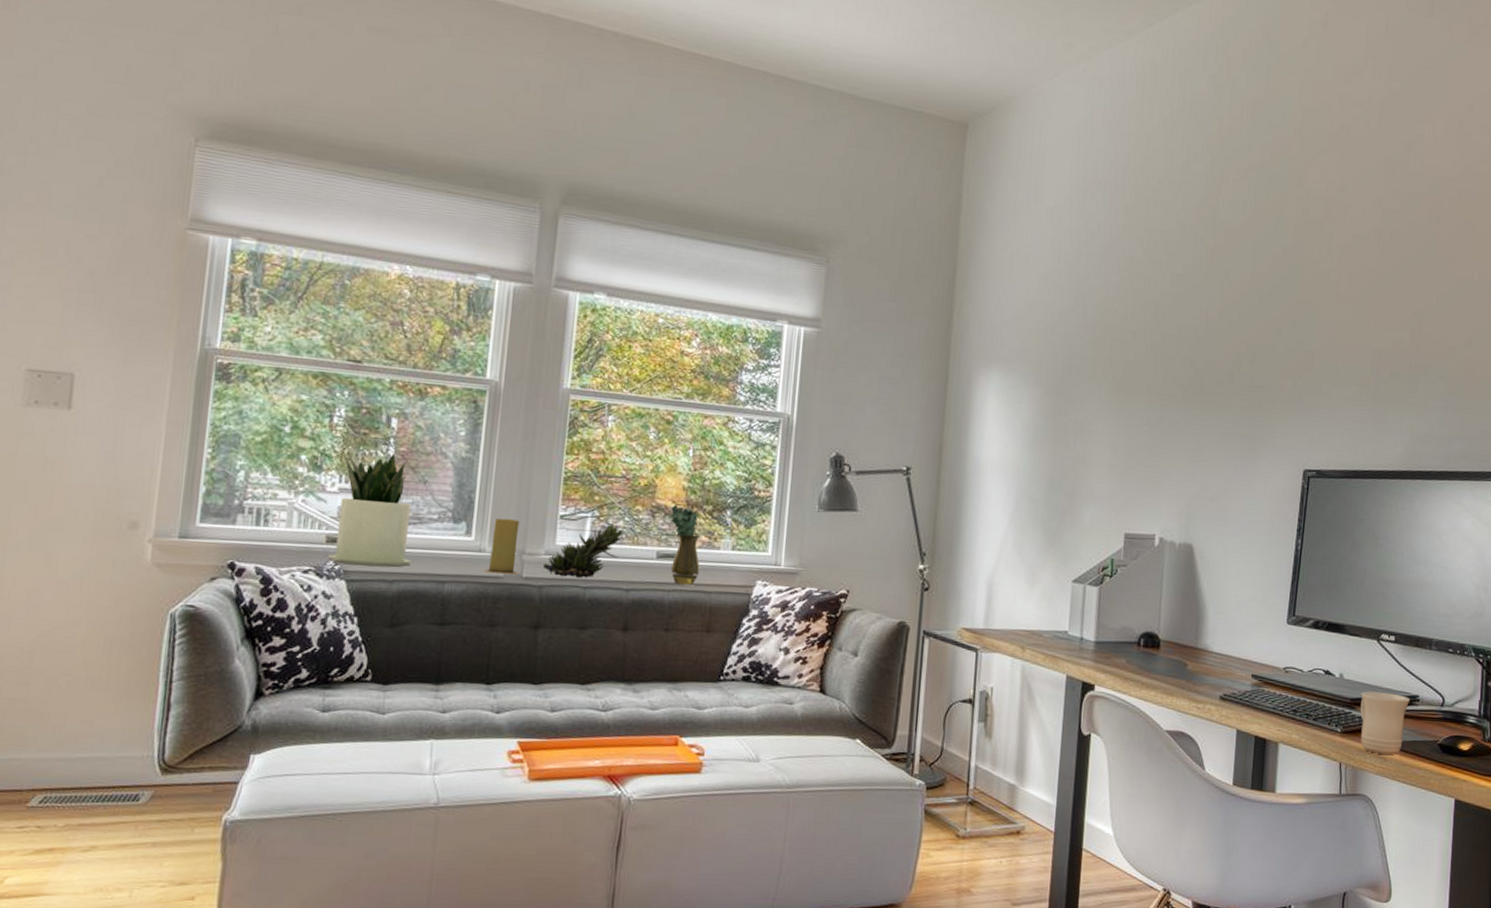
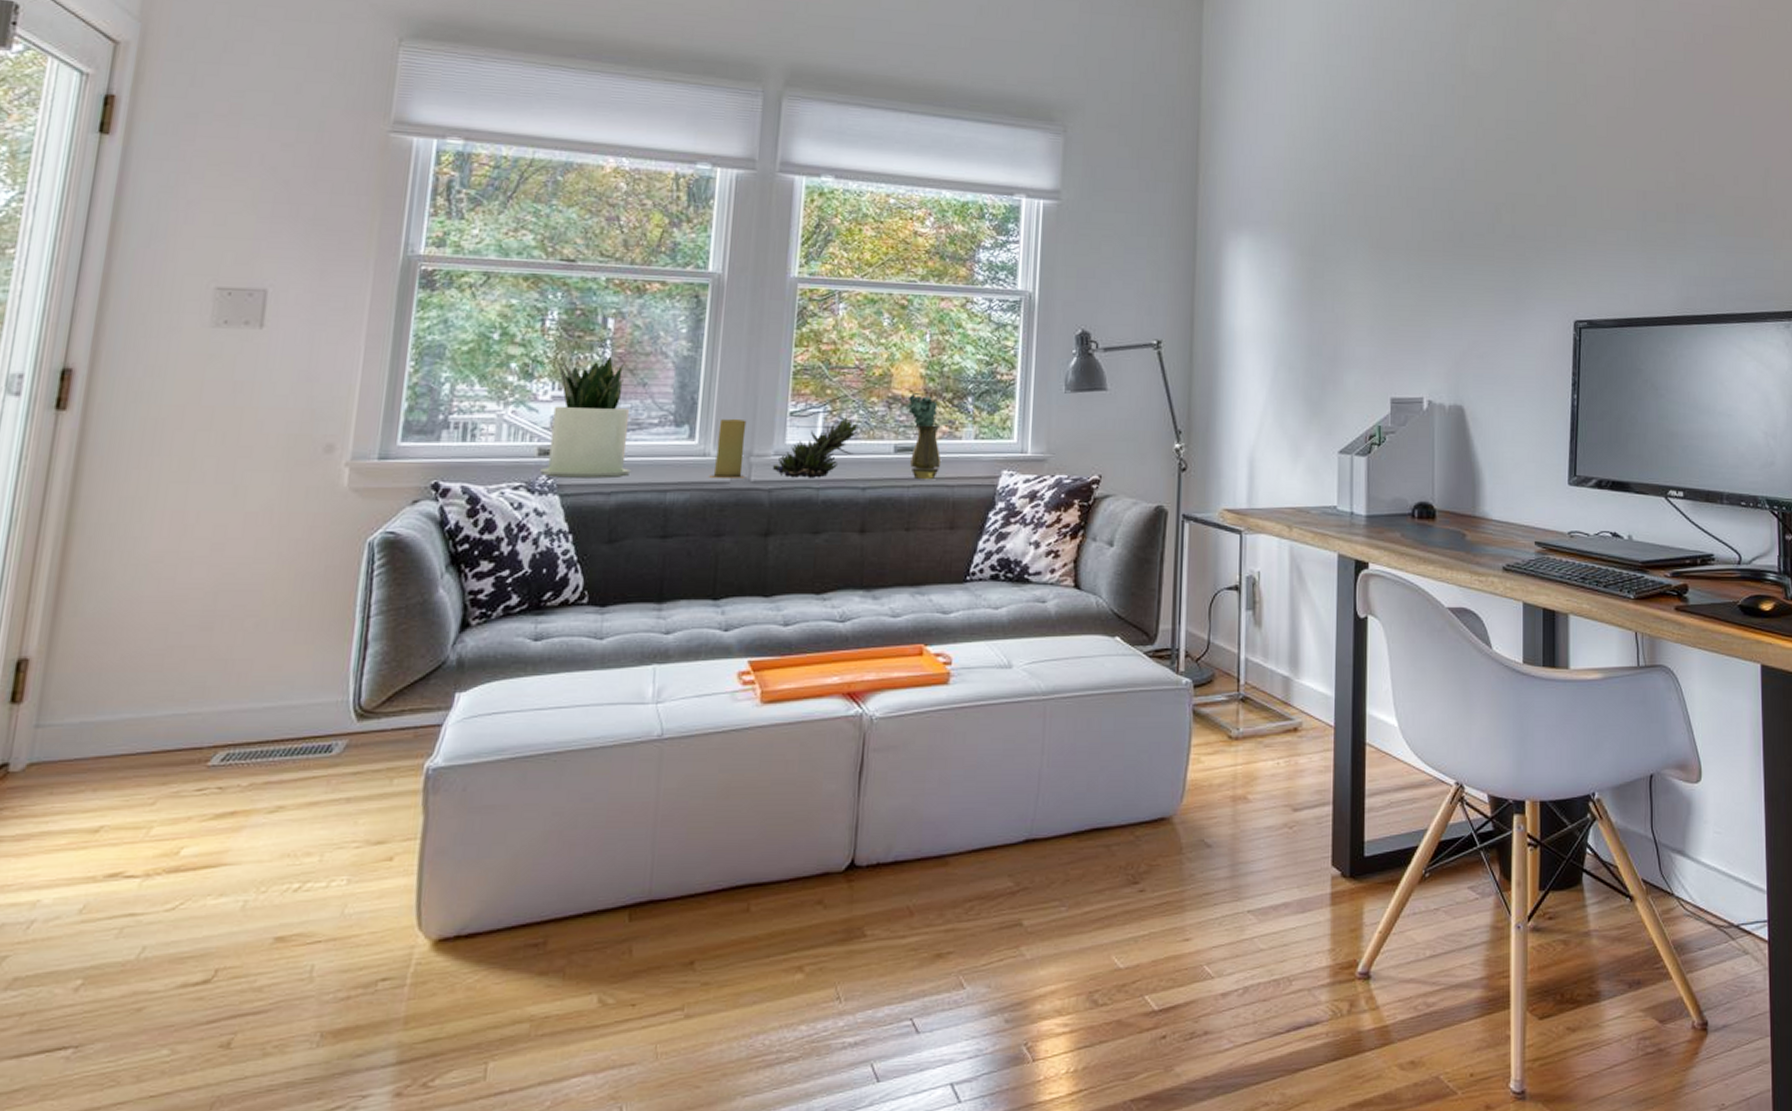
mug: present [1360,691,1410,755] -> none [1652,553,1705,620]

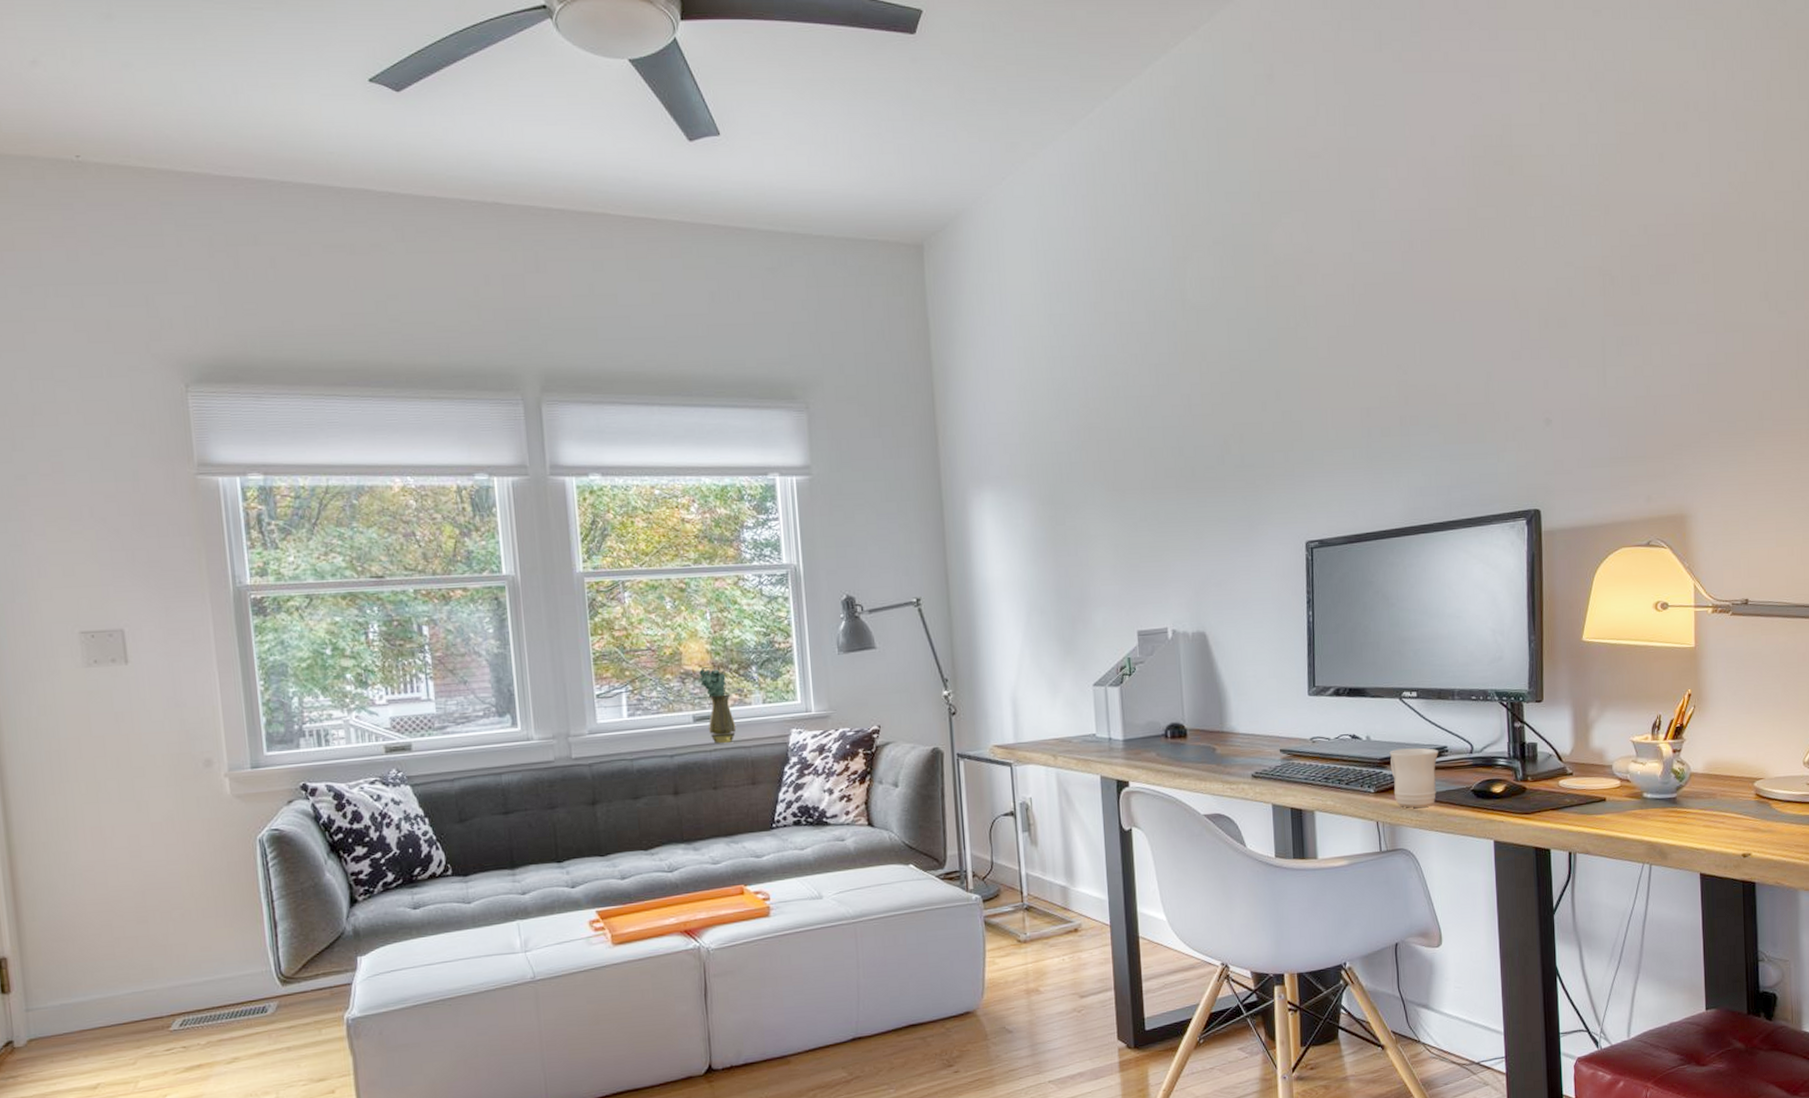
planter: present [539,356,631,479] -> none [385,660,468,771]
candle: present [708,418,747,479] -> none [534,704,567,759]
succulent plant: present [773,417,858,480] -> none [590,694,659,753]
mug: none [1652,553,1705,620] -> present [1389,747,1439,808]

